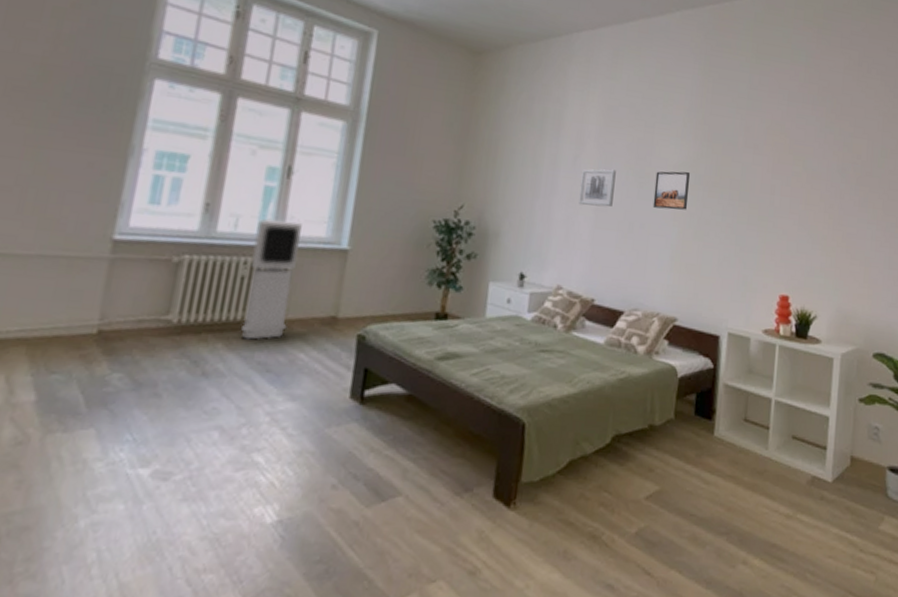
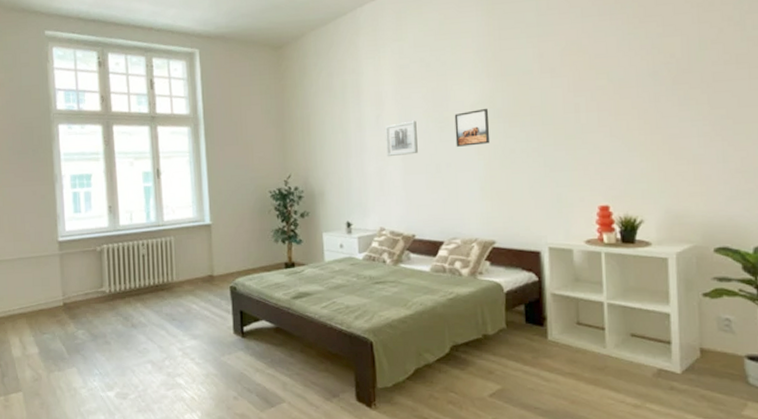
air purifier: present [241,218,302,340] -> none [145,209,180,299]

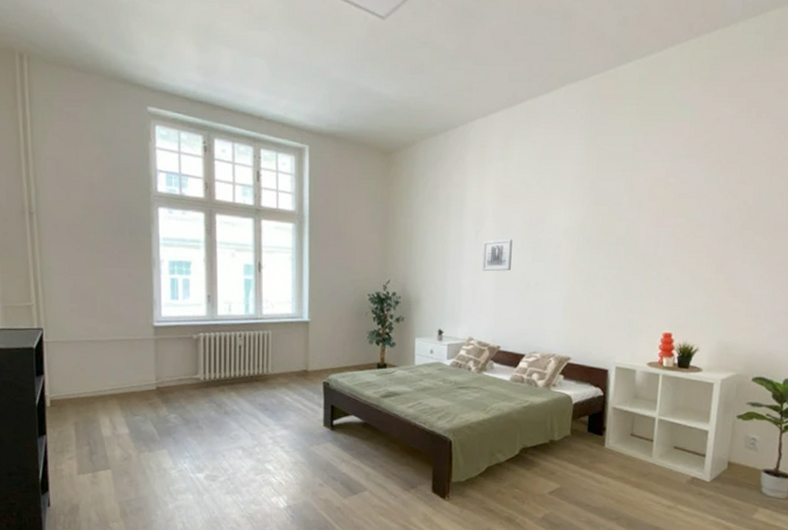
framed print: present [454,108,490,147] -> none [546,233,579,268]

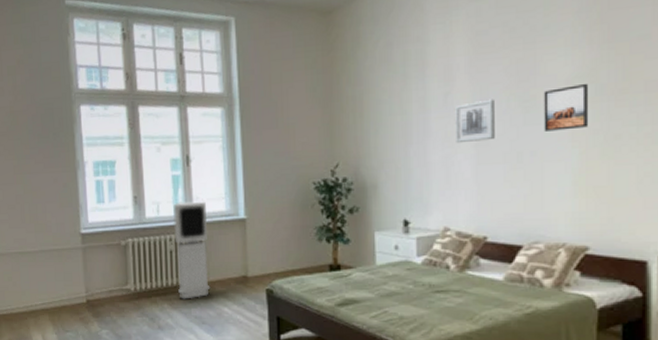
air purifier: none [244,303,275,389] -> present [173,201,211,299]
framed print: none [546,233,579,268] -> present [543,83,589,131]

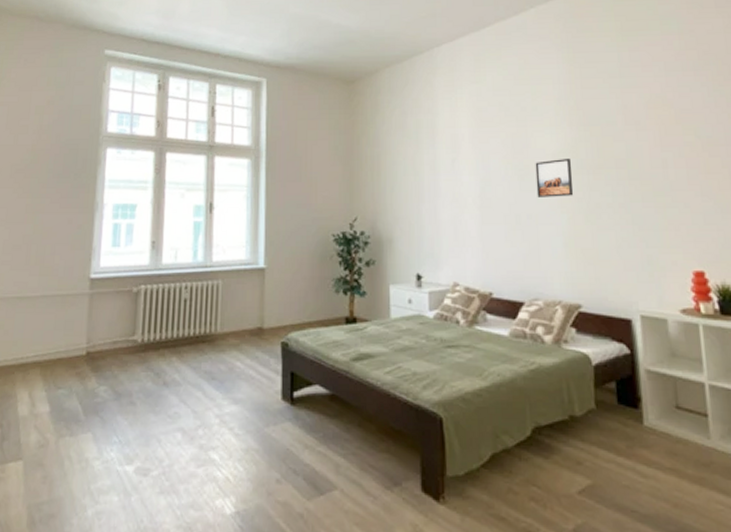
air purifier: present [173,201,211,299] -> none [189,248,226,352]
wall art: present [455,99,495,144] -> none [461,166,496,204]

